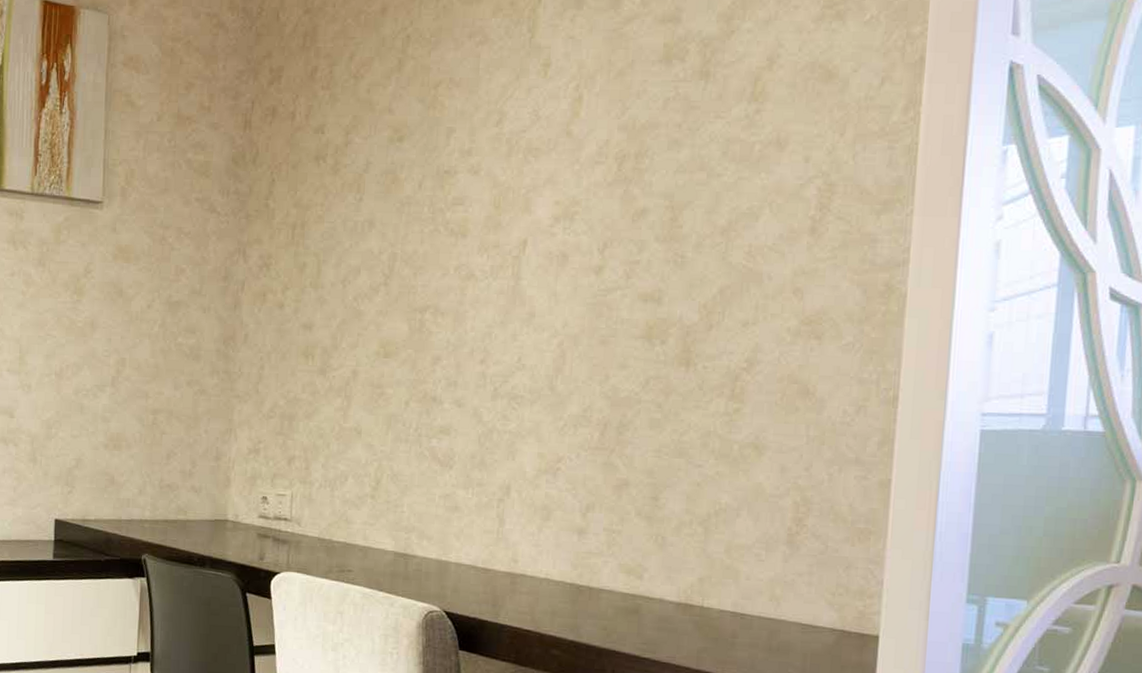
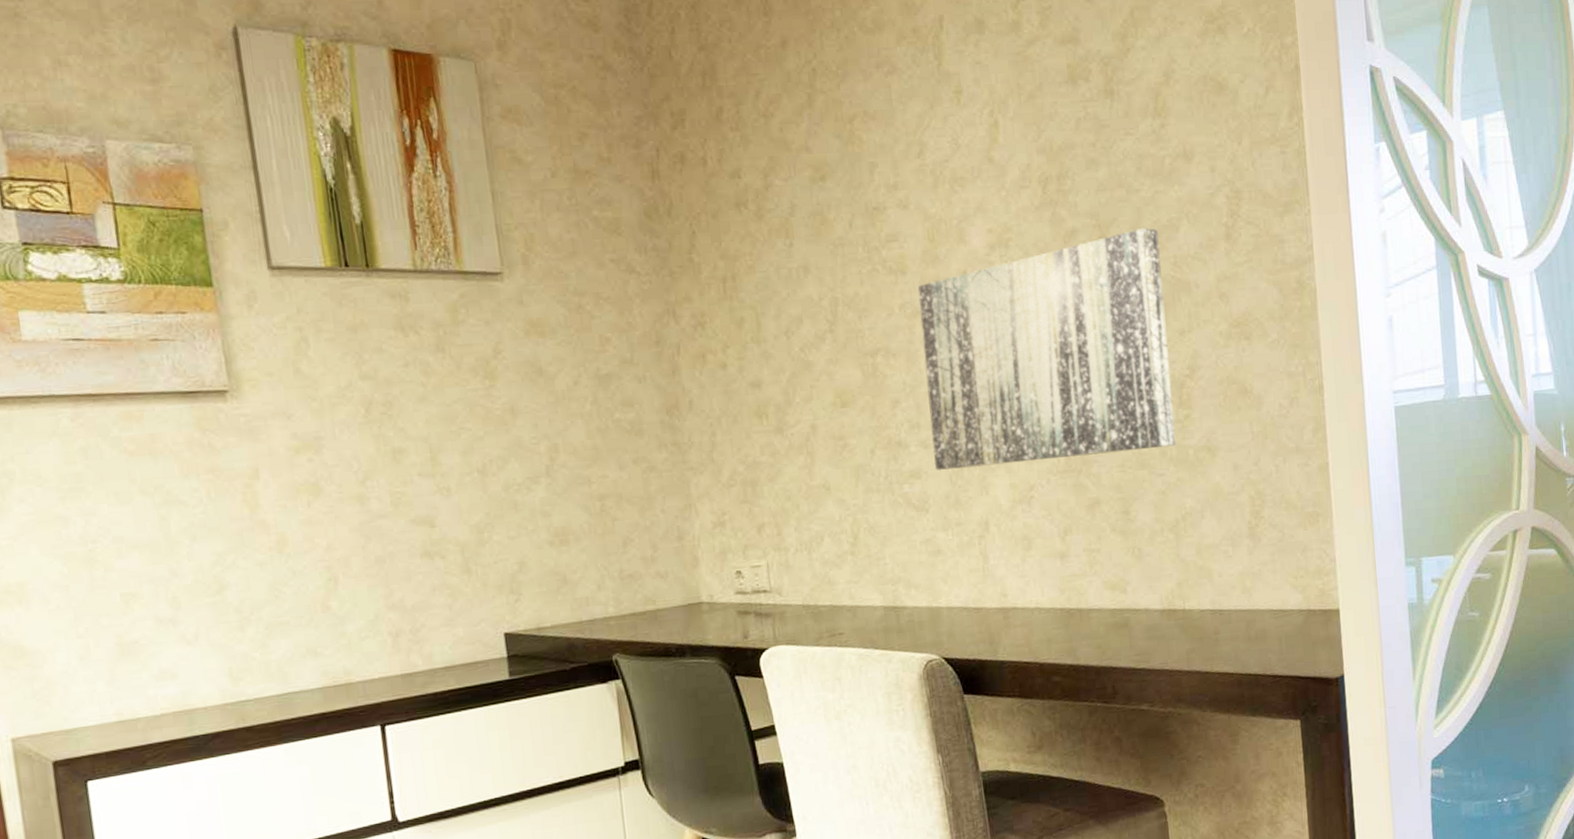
wall art: none [465,213,735,438] -> present [917,227,1176,471]

